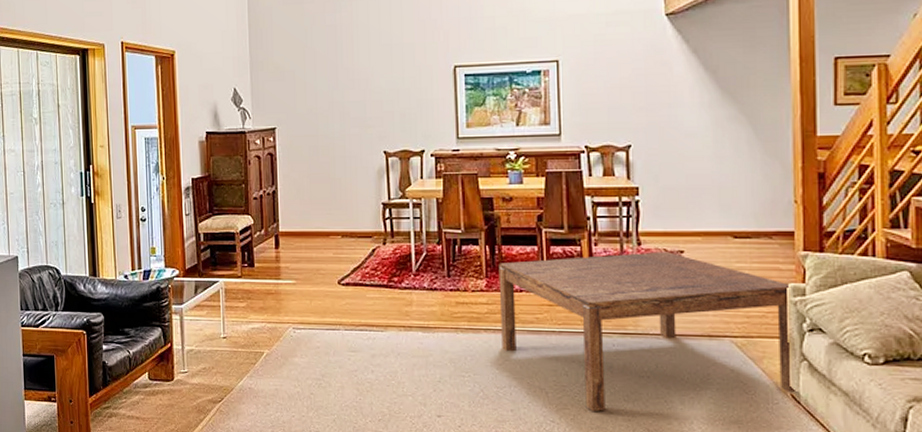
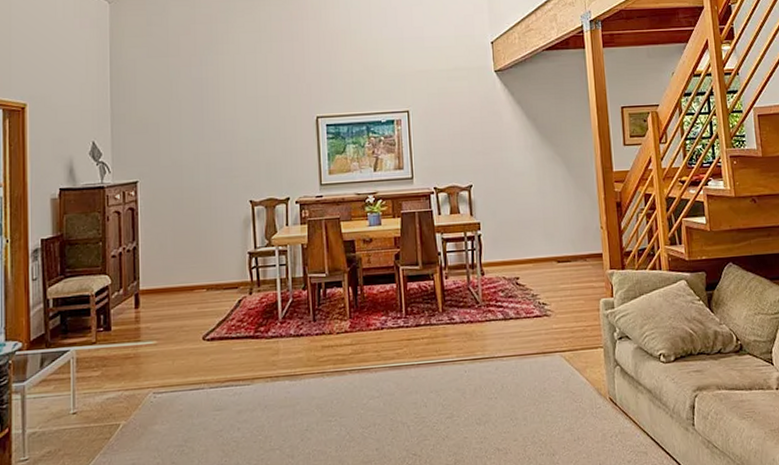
coffee table: present [498,251,795,411] -> none [361,279,612,438]

